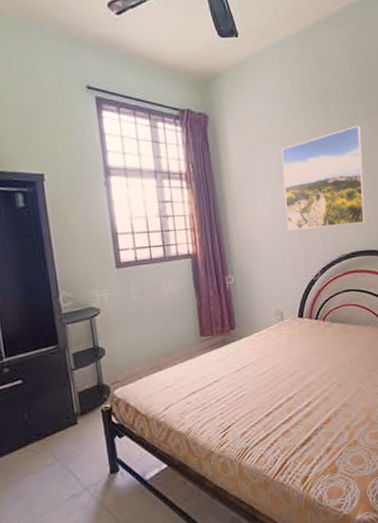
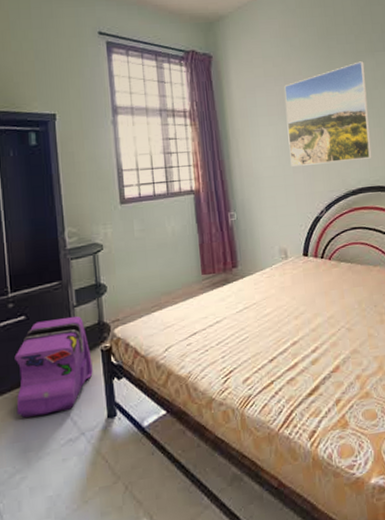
backpack: none [13,378,94,477] -> present [14,316,93,418]

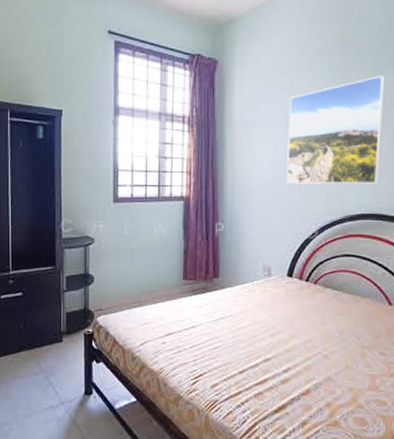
backpack: present [14,316,93,418] -> none [9,299,76,381]

